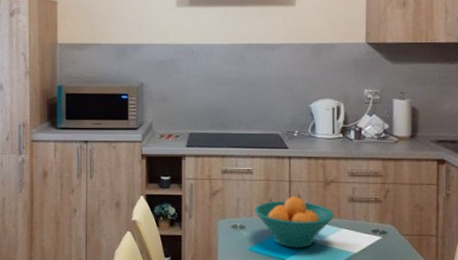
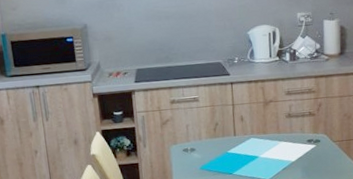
fruit bowl: present [255,197,335,248] -> none [203,118,274,163]

